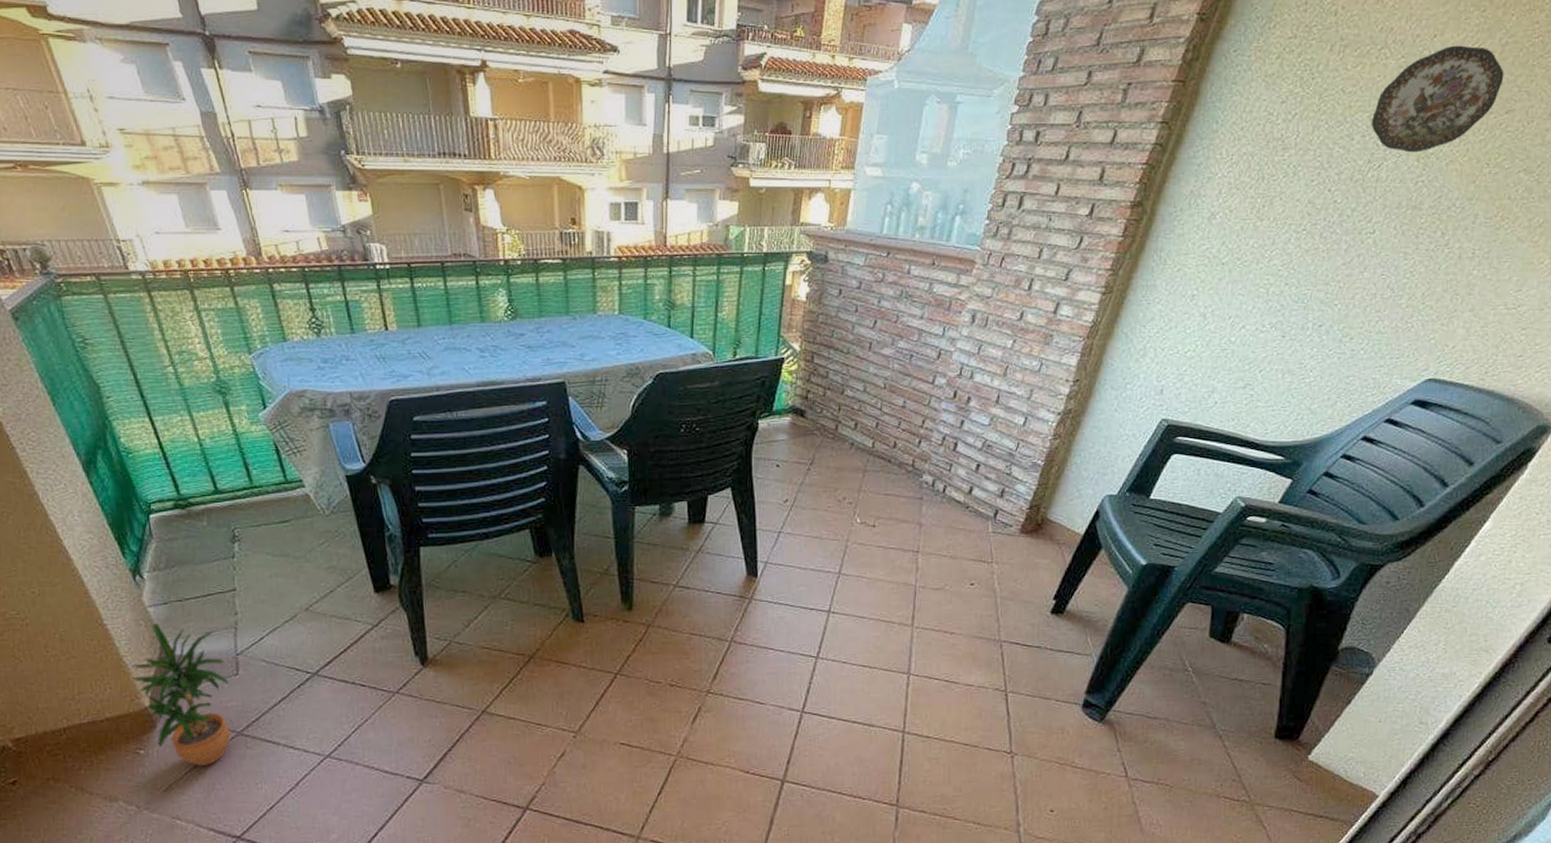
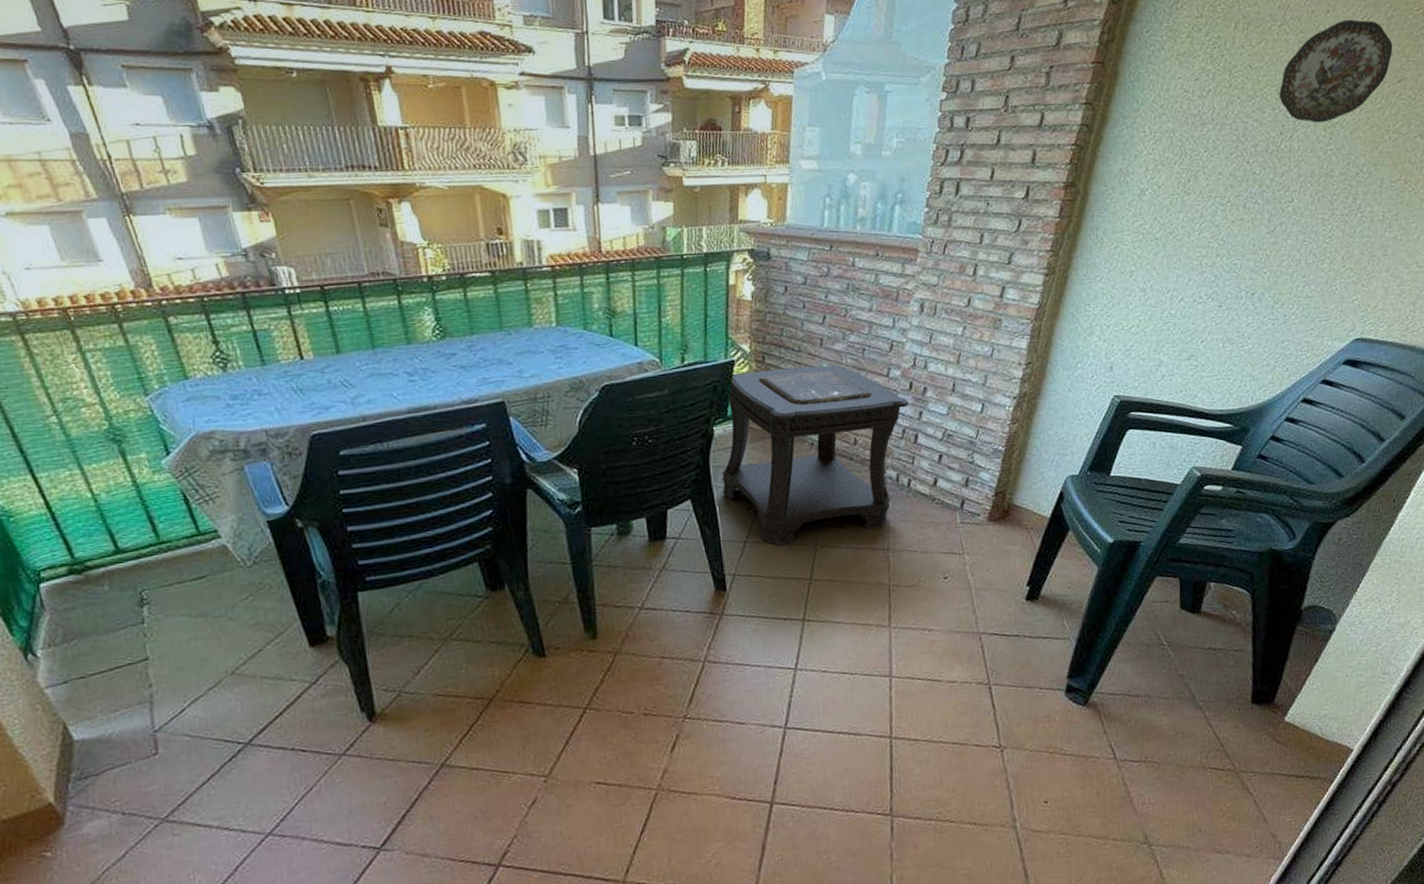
potted plant: present [131,623,231,766] -> none [29,706,154,863]
side table: none [762,369,951,539] -> present [722,364,909,546]

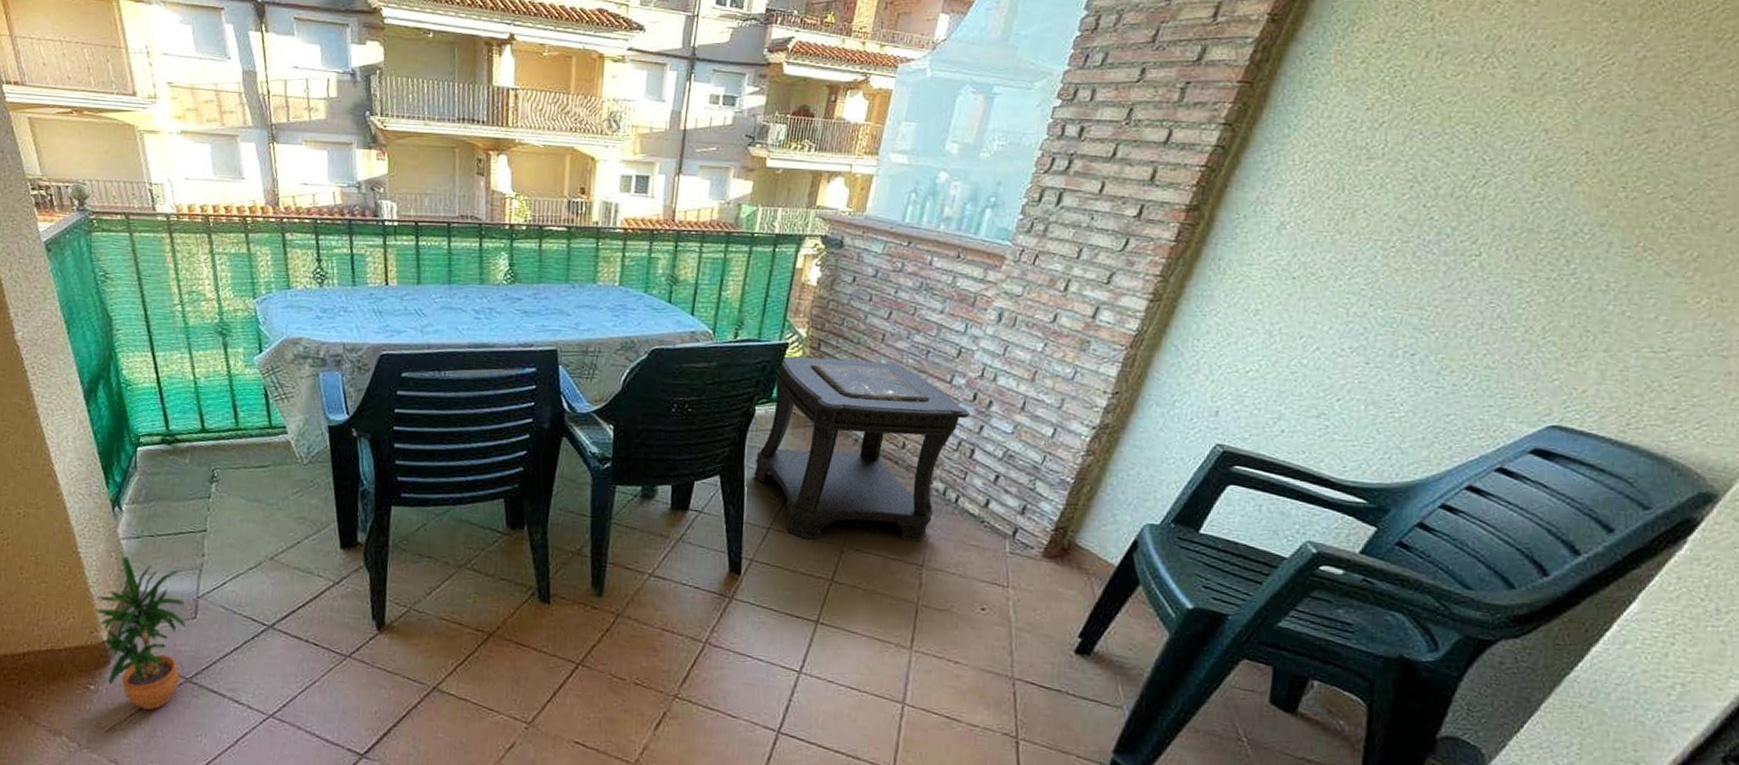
potted plant: none [29,706,154,863] -> present [94,556,186,710]
decorative plate: present [1279,19,1393,123] -> none [1475,57,1642,171]

